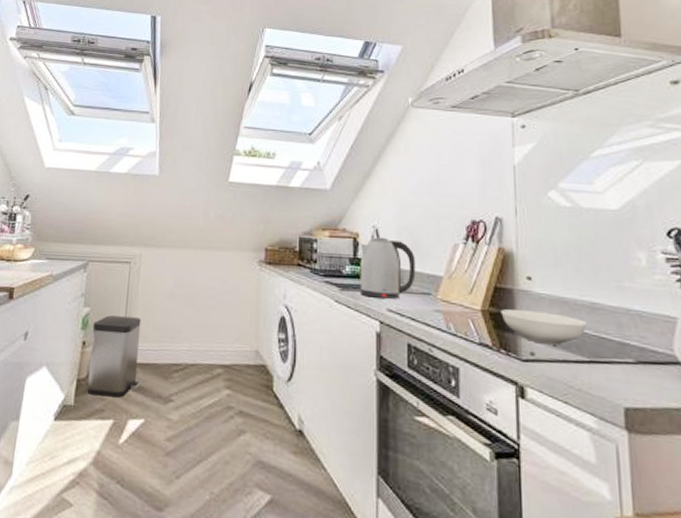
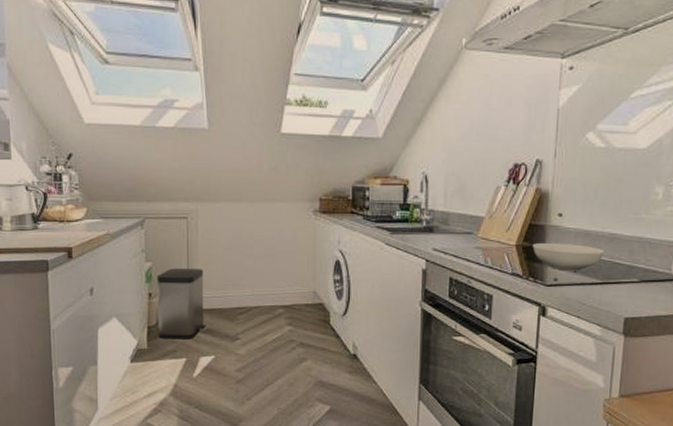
kettle: present [359,237,416,300] -> none [408,183,461,240]

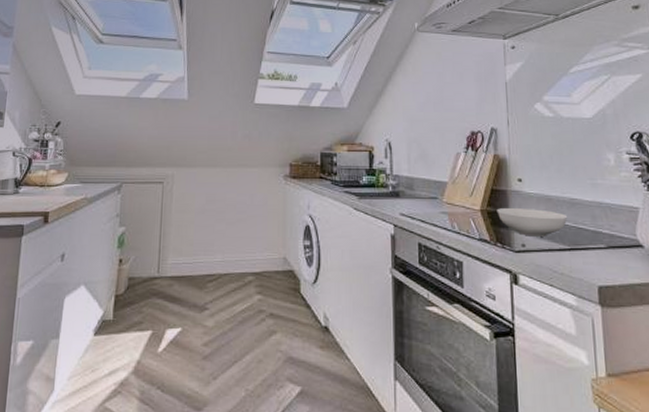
pedal bin: present [156,268,210,340] -> none [125,233,178,310]

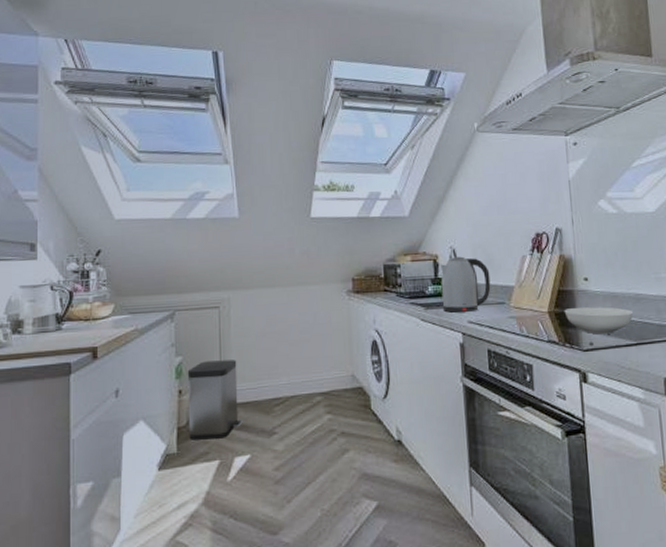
pedal bin: none [125,233,178,310] -> present [187,360,244,440]
kettle: none [375,149,424,205] -> present [441,256,491,313]

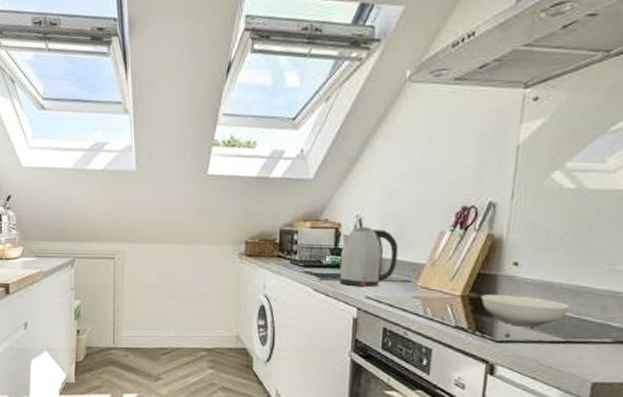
pedal bin: present [187,360,244,440] -> none [85,307,133,377]

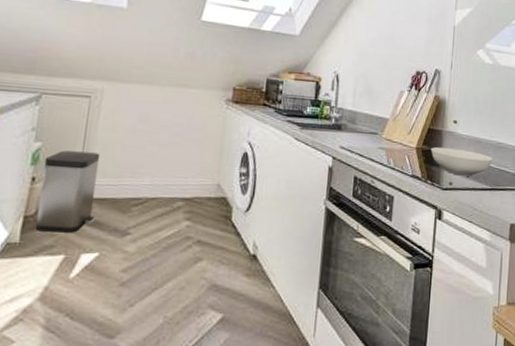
pedal bin: none [85,307,133,377] -> present [35,150,100,233]
kettle: present [339,226,399,288] -> none [317,82,368,139]

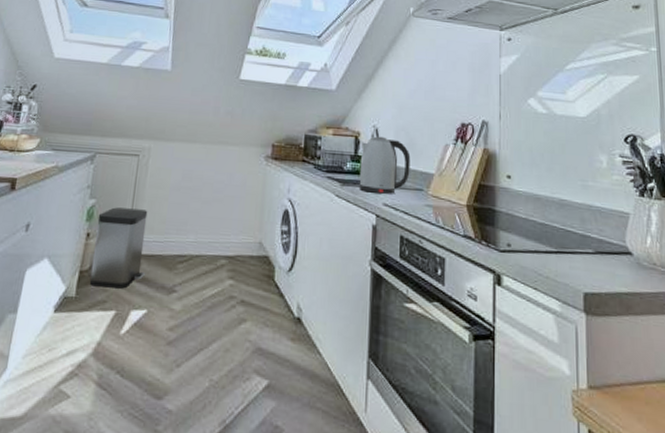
kettle: none [317,82,368,139] -> present [359,136,411,195]
bowl: present [431,147,493,176] -> none [483,204,556,237]

